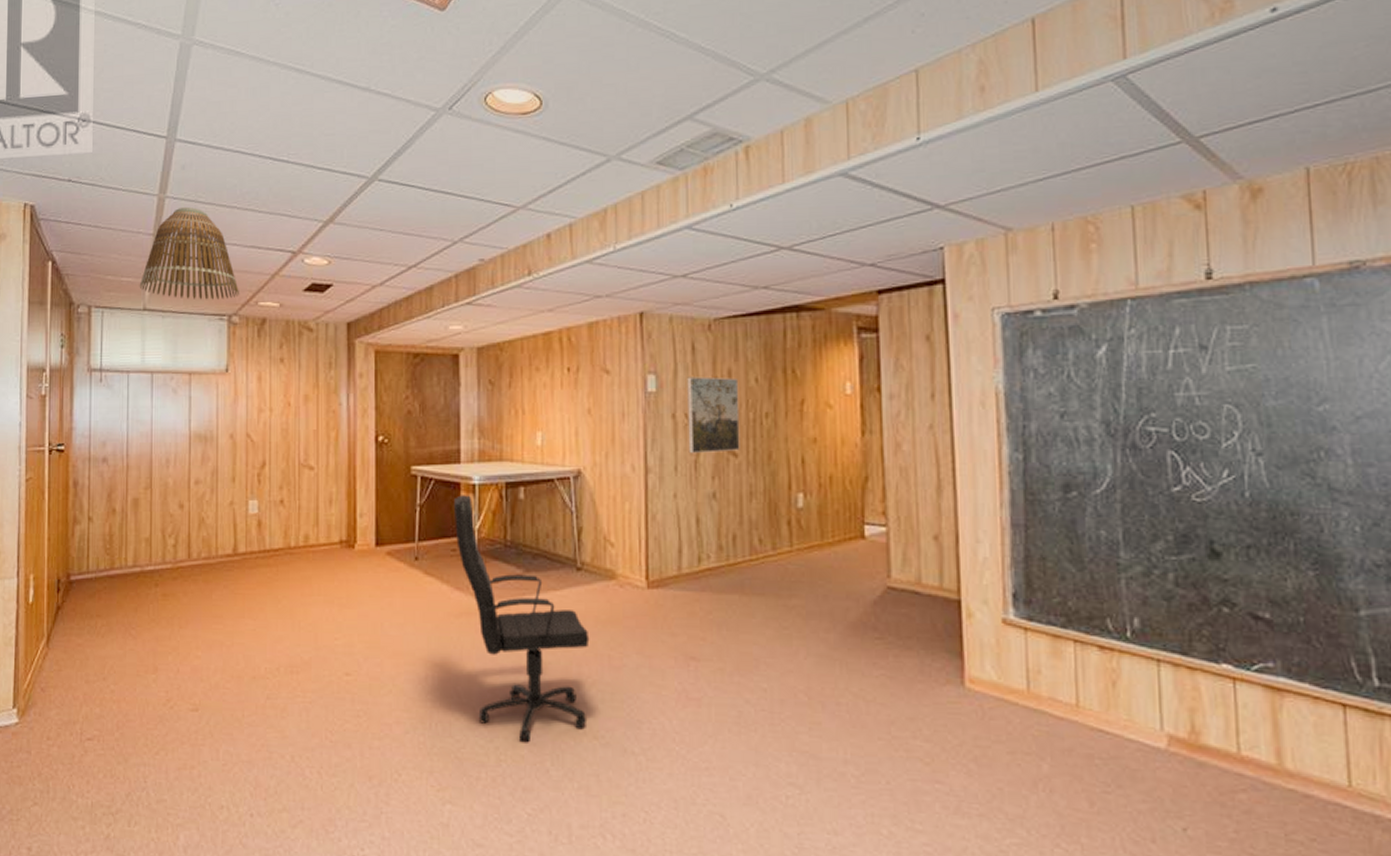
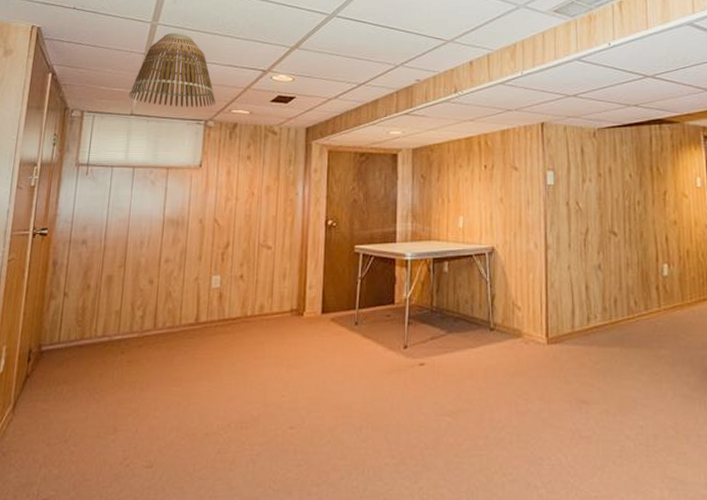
office chair: present [455,495,590,742] -> none [390,269,500,481]
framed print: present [687,376,740,454] -> none [578,173,619,234]

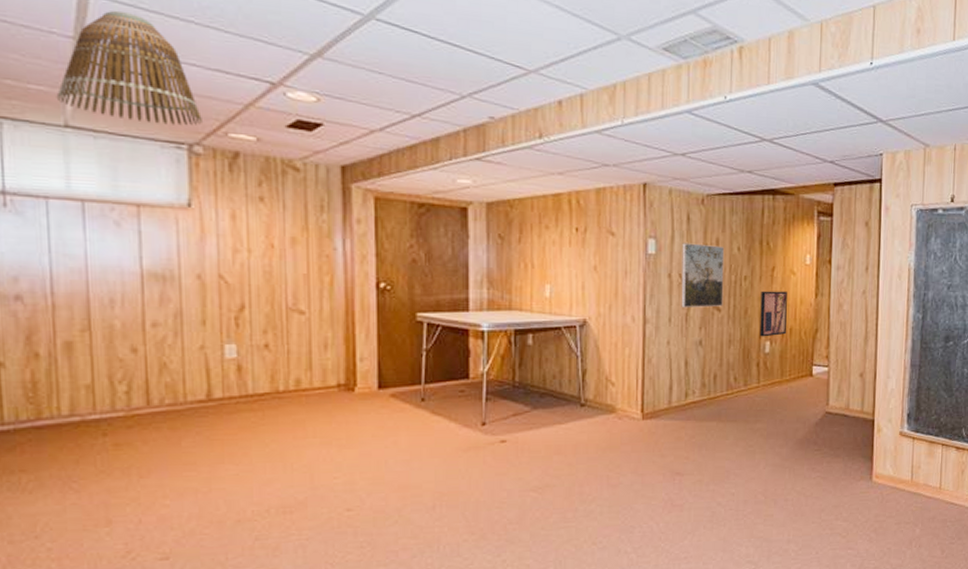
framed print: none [578,173,619,234] -> present [681,243,725,308]
wall art: none [655,214,683,260] -> present [759,290,787,337]

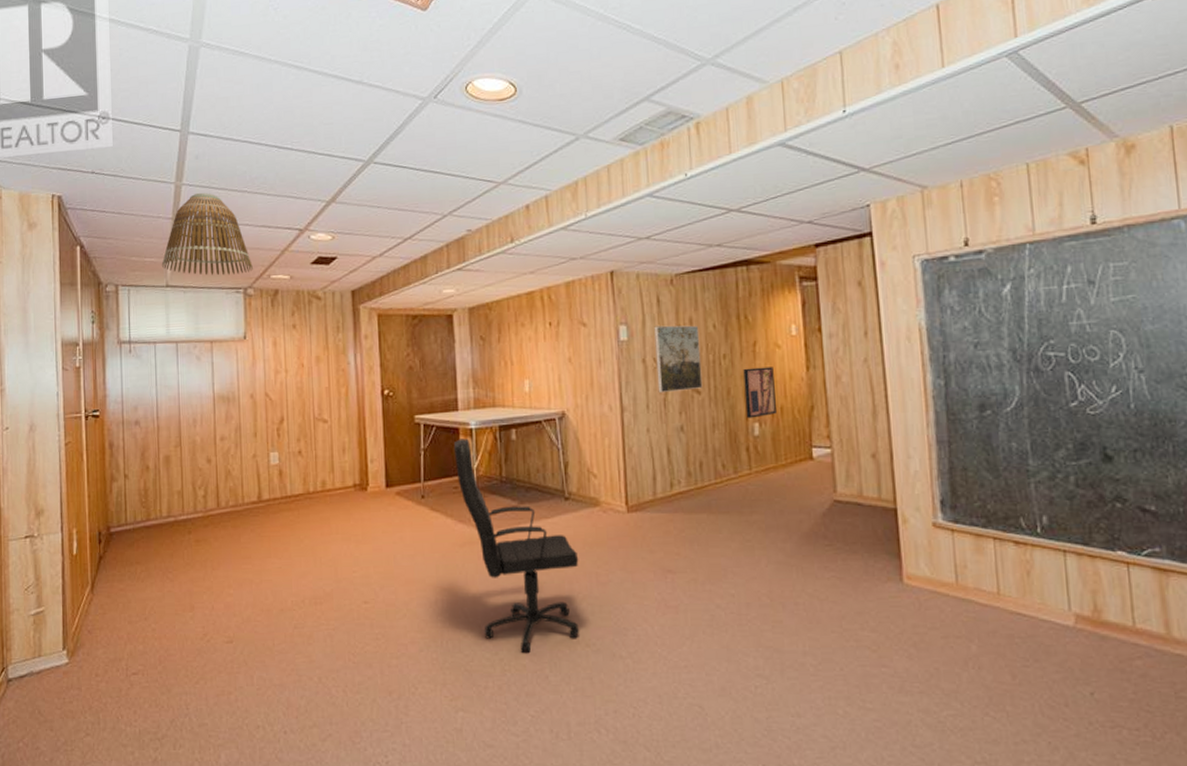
office chair: none [463,341,591,553] -> present [454,438,580,652]

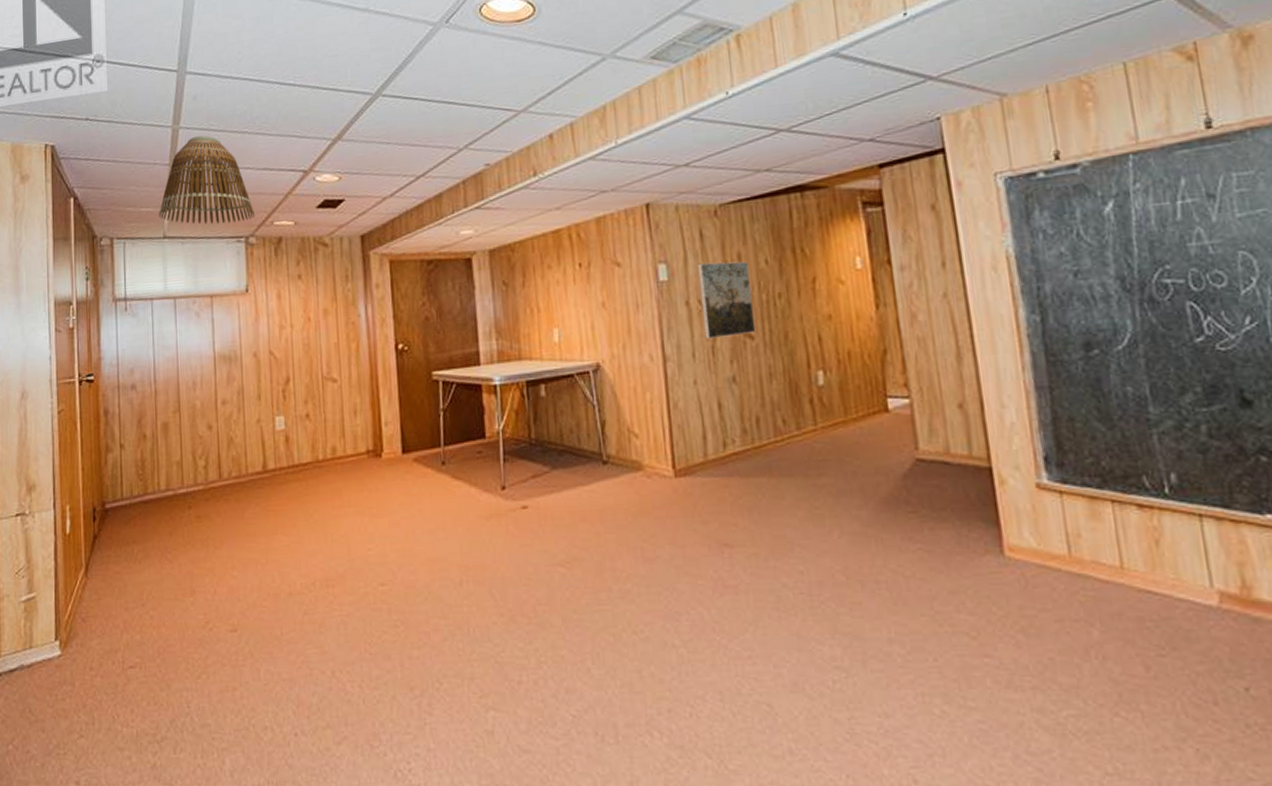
office chair: present [454,438,580,652] -> none [477,396,626,641]
wall art: present [743,367,776,419] -> none [802,305,843,366]

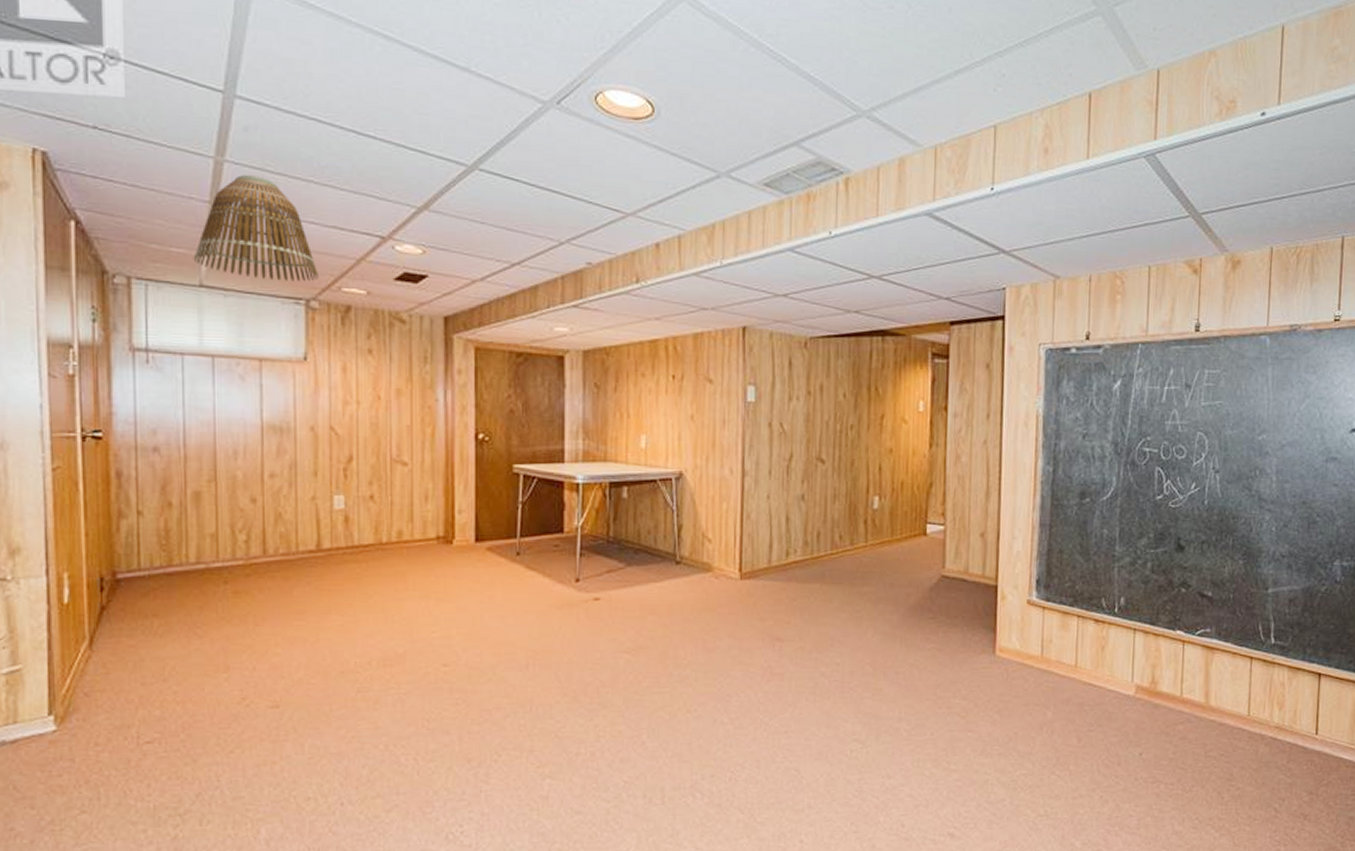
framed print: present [697,261,756,340] -> none [782,389,829,460]

